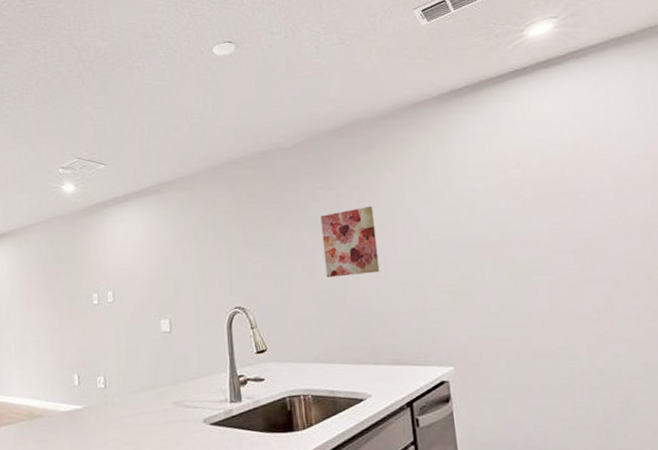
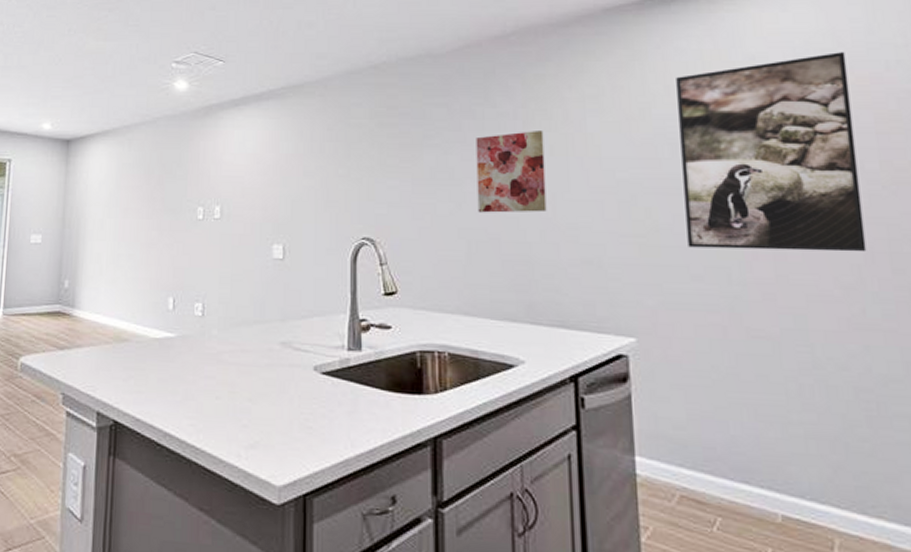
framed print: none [470,129,613,291] -> present [676,52,867,252]

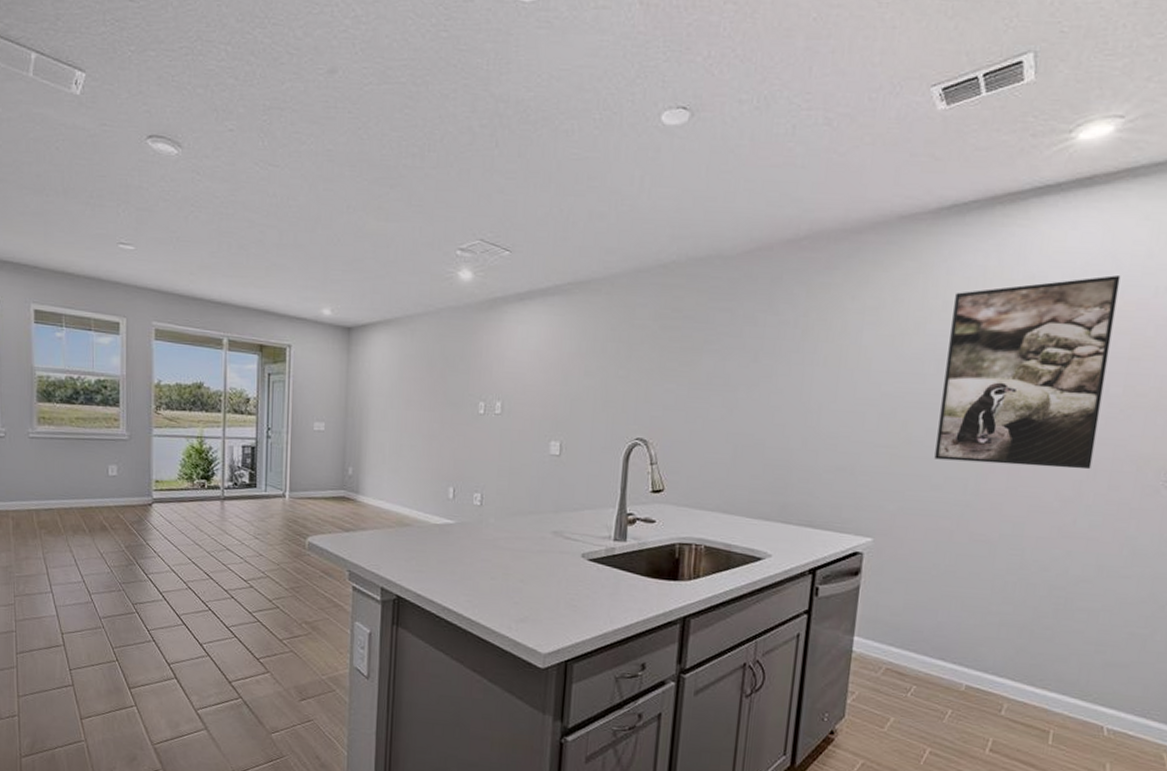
wall art: present [476,131,547,213] -> none [747,340,820,421]

